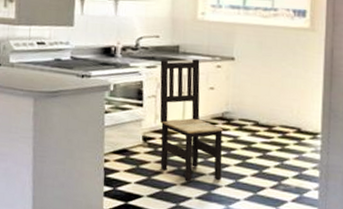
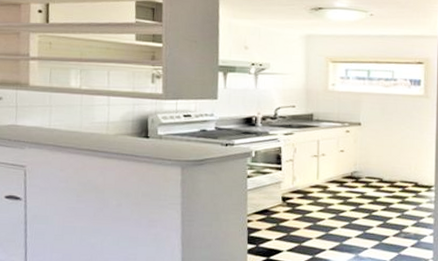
dining chair: present [159,59,223,183] -> none [296,126,352,237]

